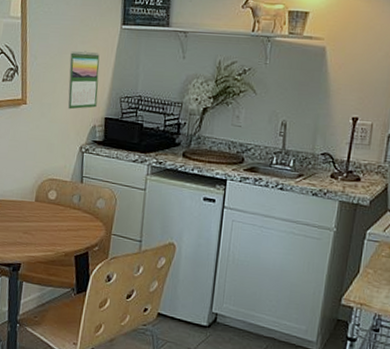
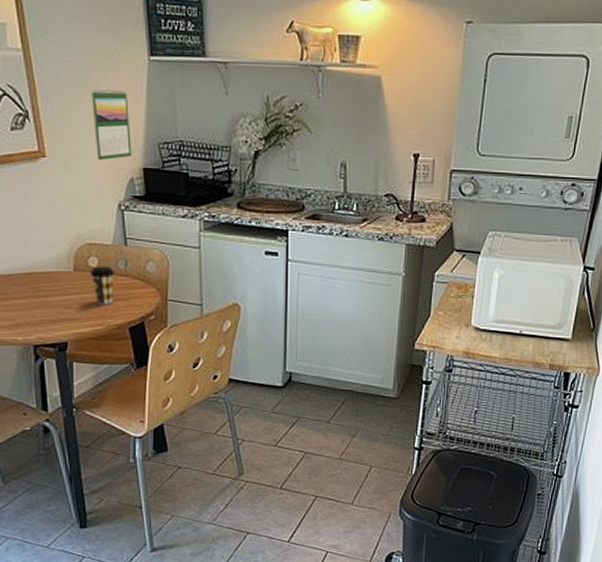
coffee cup: none [49,199,69,234] -> present [91,266,114,305]

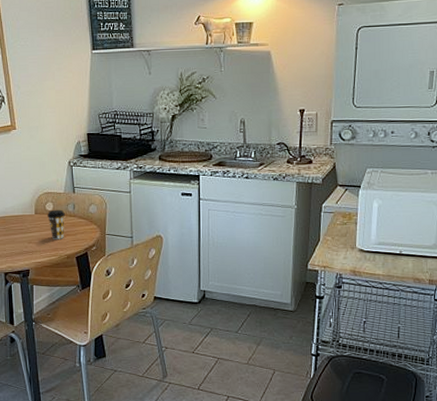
calendar: present [91,89,132,161] -> none [49,76,79,130]

